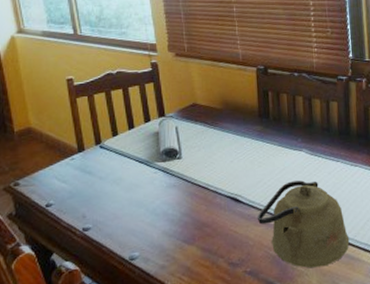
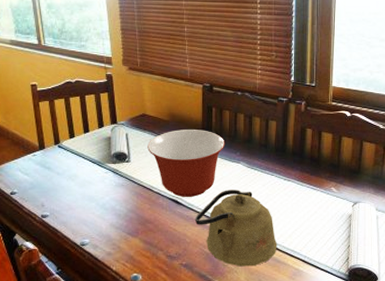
mixing bowl: none [200,116,285,194] -> present [147,130,225,197]

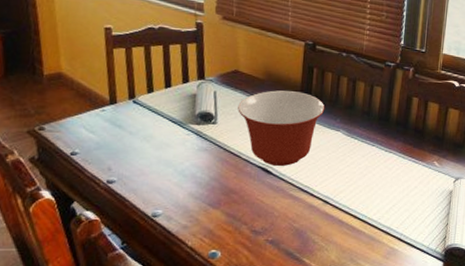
kettle: present [194,190,277,267] -> none [285,159,373,244]

